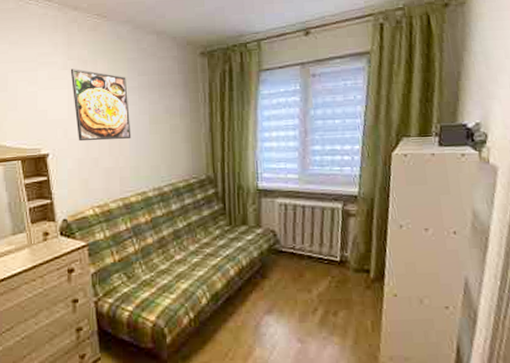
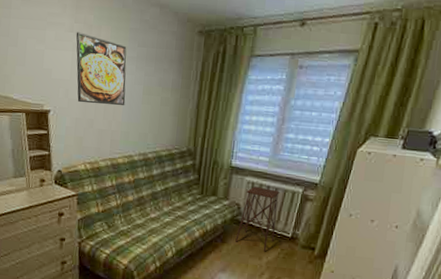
side table: none [277,208,321,283] -> present [235,186,280,252]

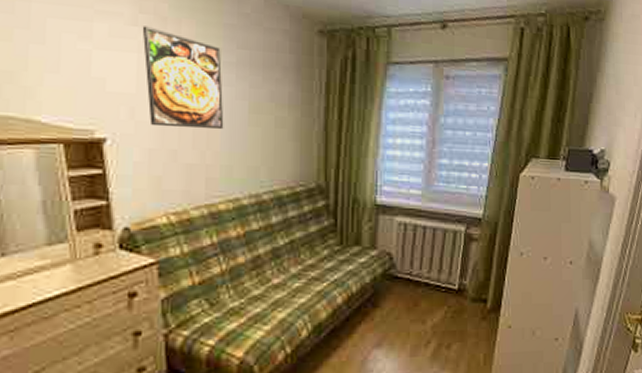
side table: present [235,186,280,252] -> none [390,228,439,313]

